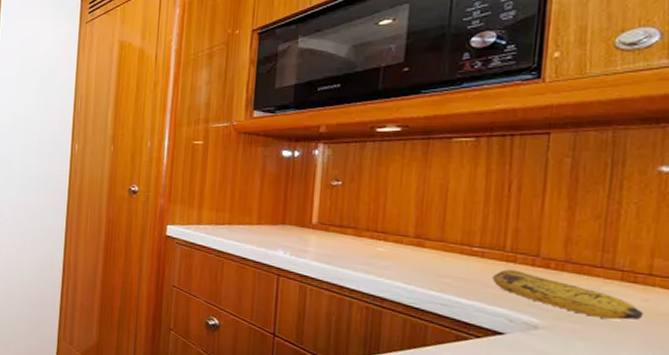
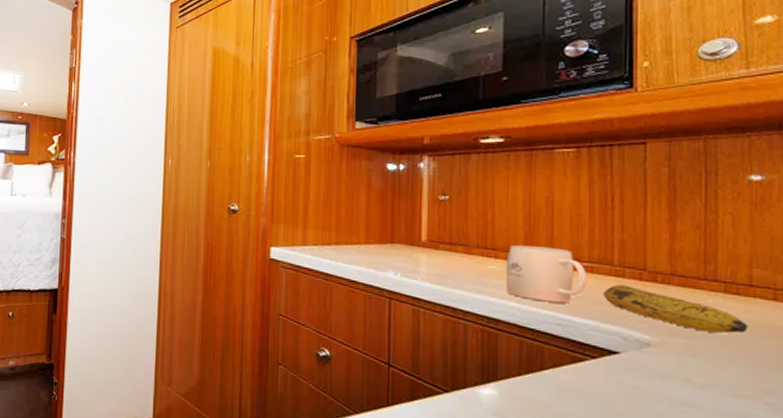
mug: none [393,229,478,286] -> present [505,245,587,303]

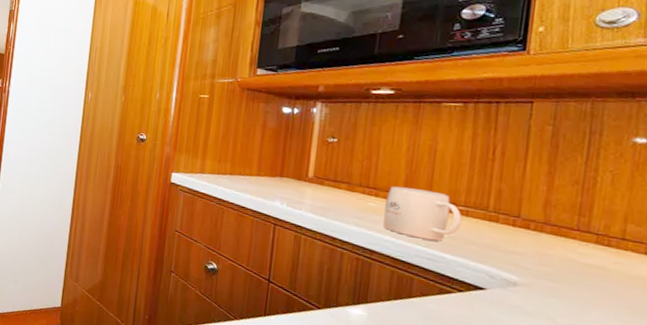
fruit: present [603,285,748,334] -> none [475,228,617,281]

